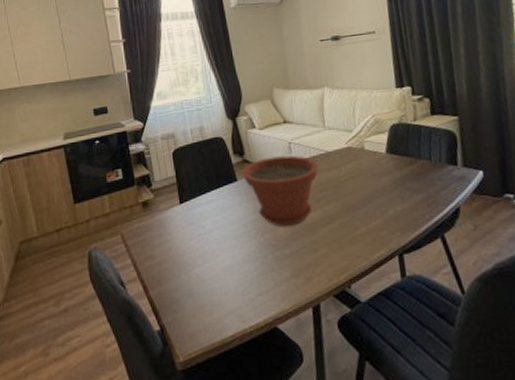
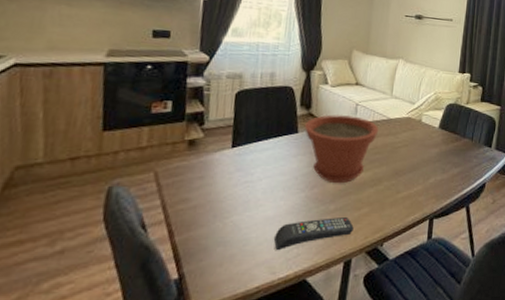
remote control: none [236,261,315,298] -> present [273,218,354,250]

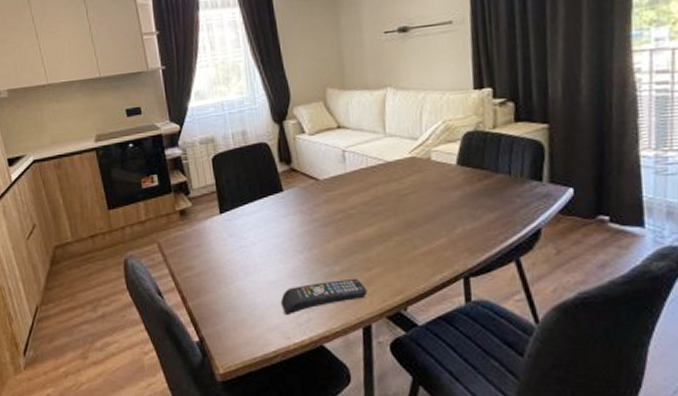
plant pot: present [305,114,379,184] -> none [289,164,377,243]

